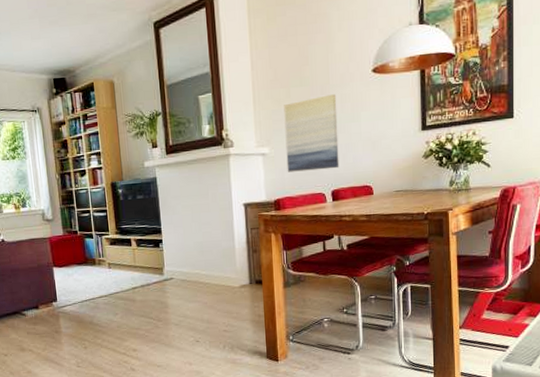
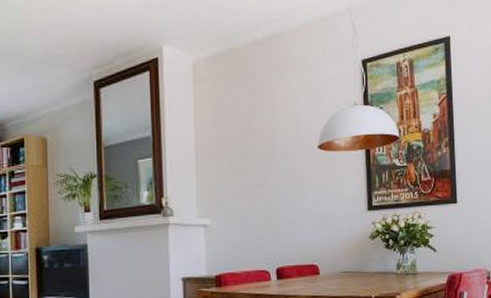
wall art: present [284,94,339,172] -> none [227,168,285,246]

